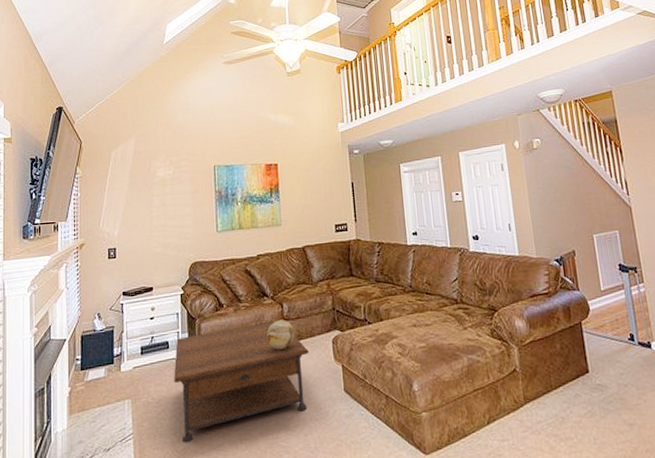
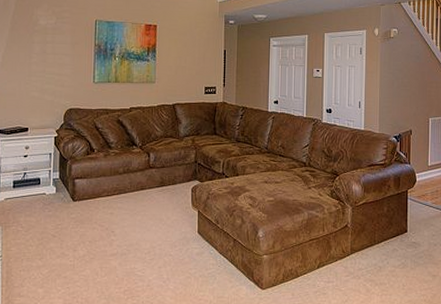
coffee table: present [174,320,309,443] -> none [43,168,169,267]
decorative sphere: present [266,320,295,351] -> none [132,168,158,194]

